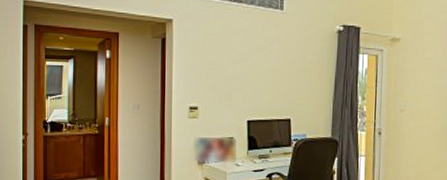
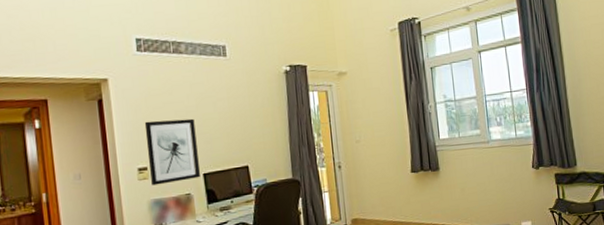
wall art: none [199,64,246,125] -> present [144,118,200,186]

